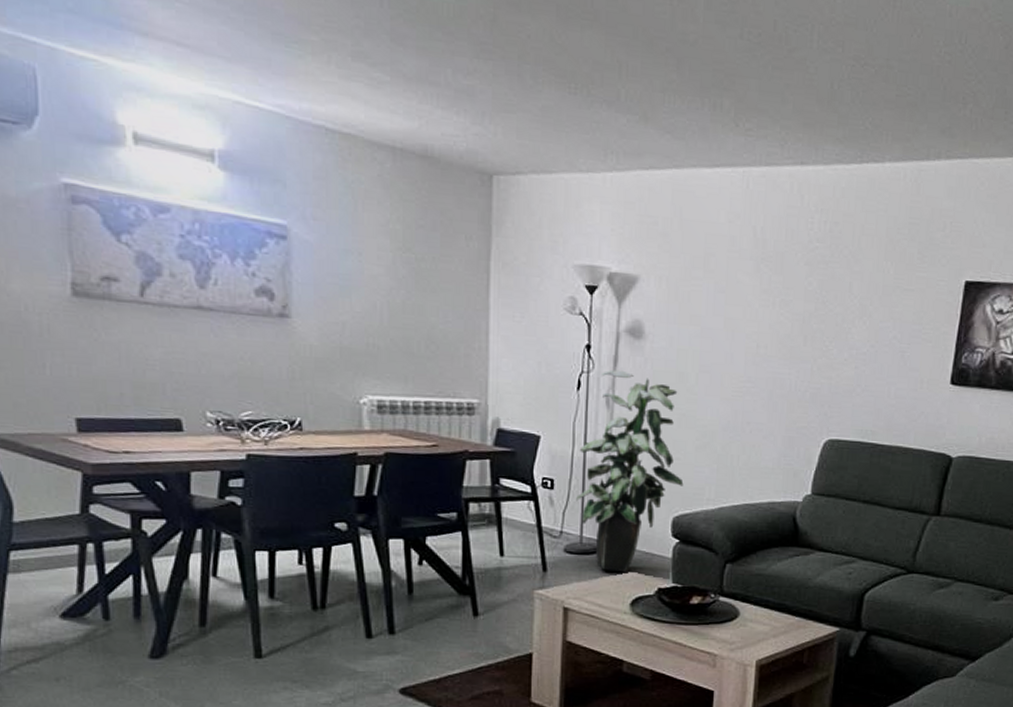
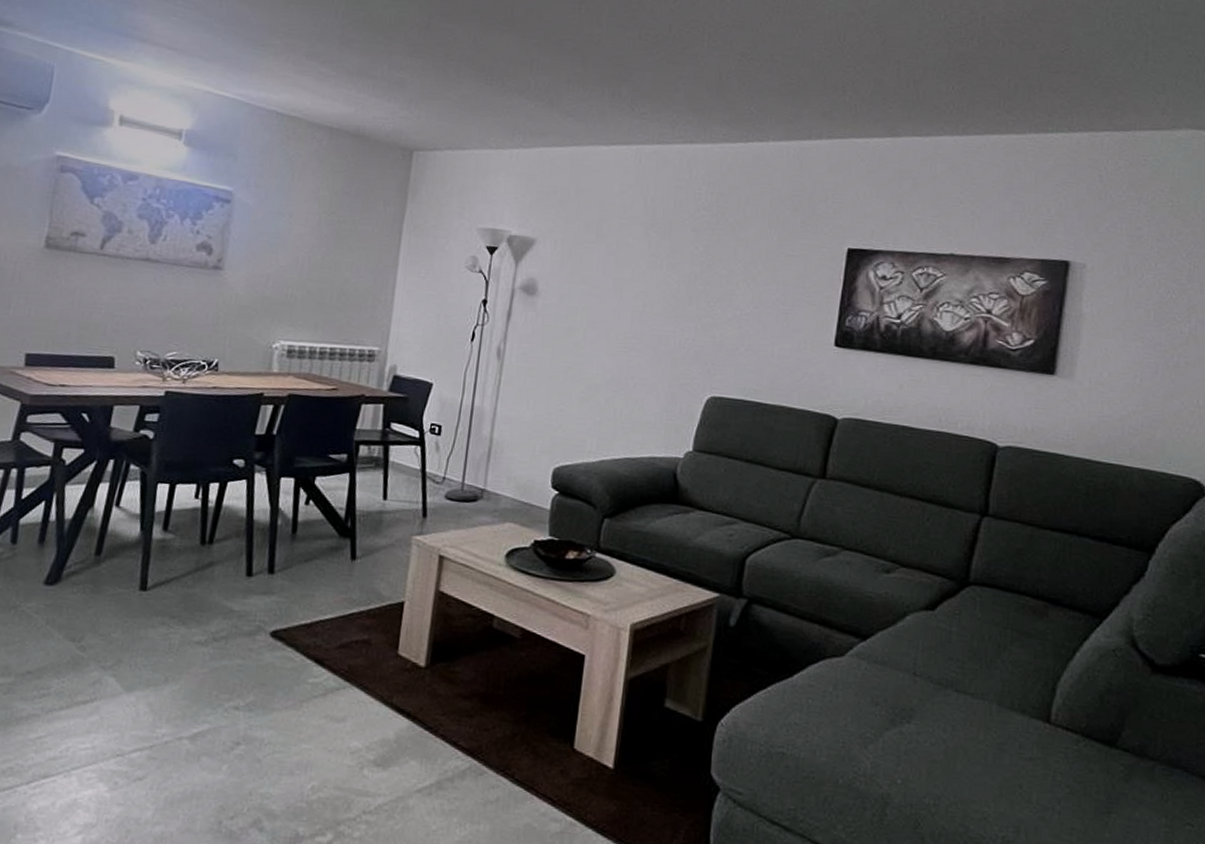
indoor plant: present [576,369,684,573] -> none [461,323,566,523]

